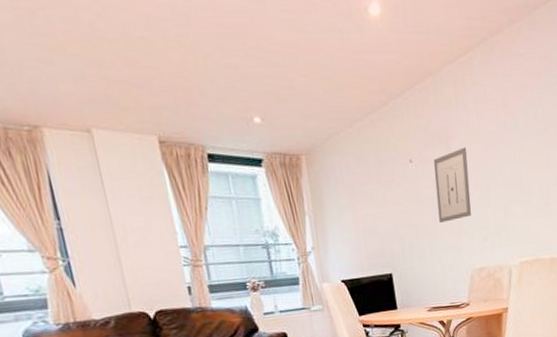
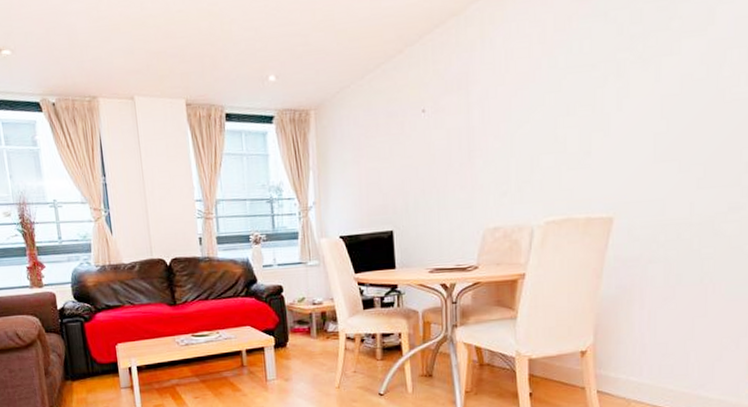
wall art: present [433,147,472,223] -> none [449,92,490,177]

